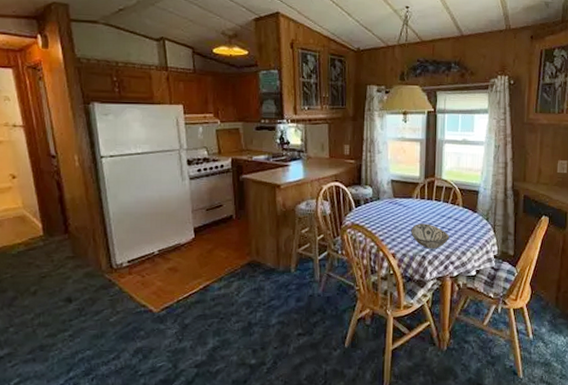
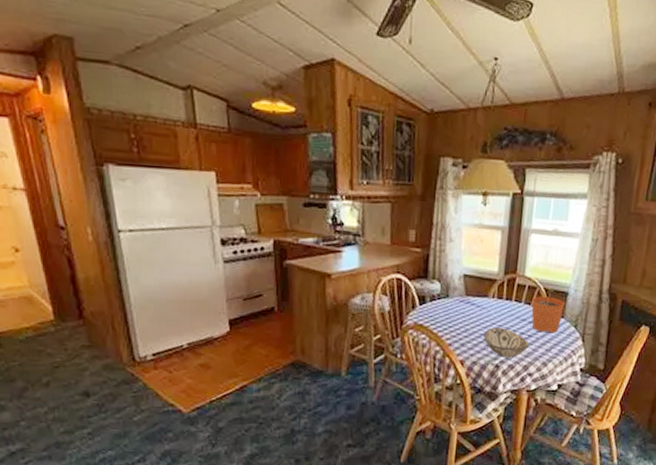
plant pot: none [449,188,477,226] -> present [531,288,565,333]

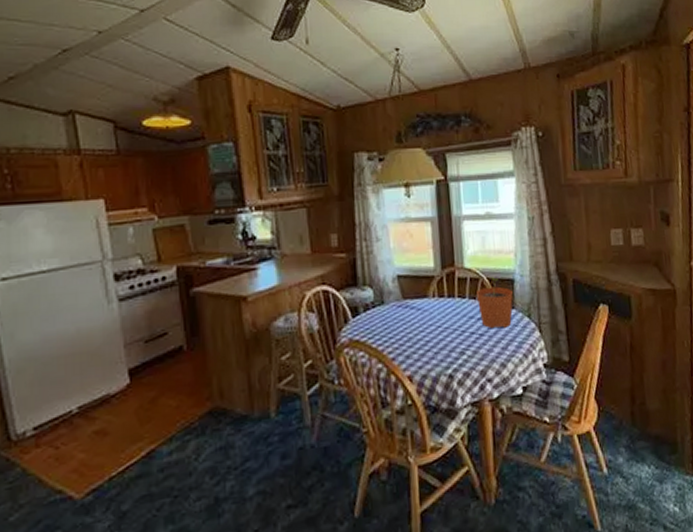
decorative bowl: present [484,327,530,358] -> none [430,330,483,365]

